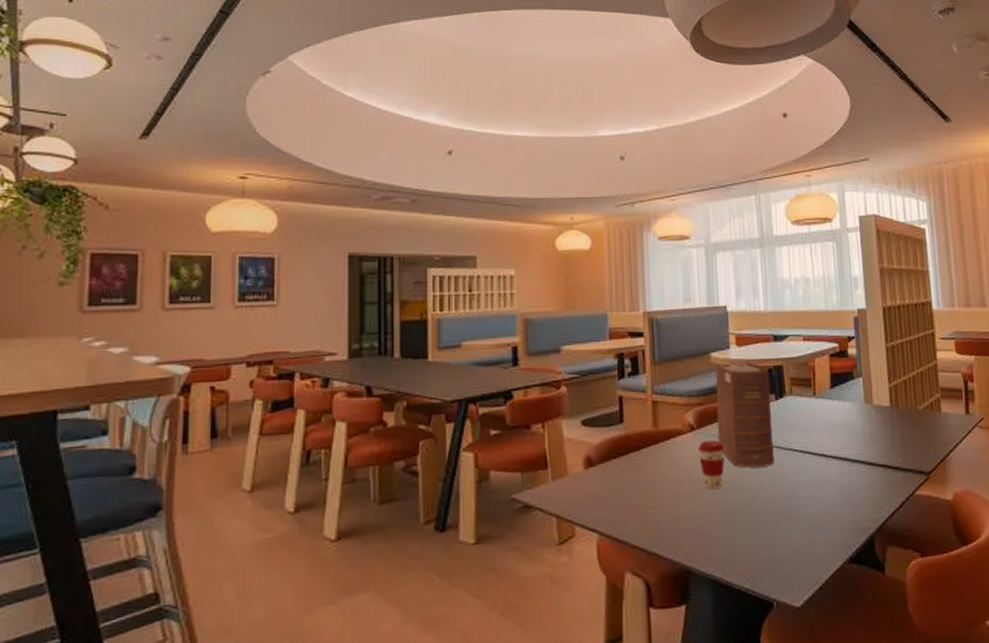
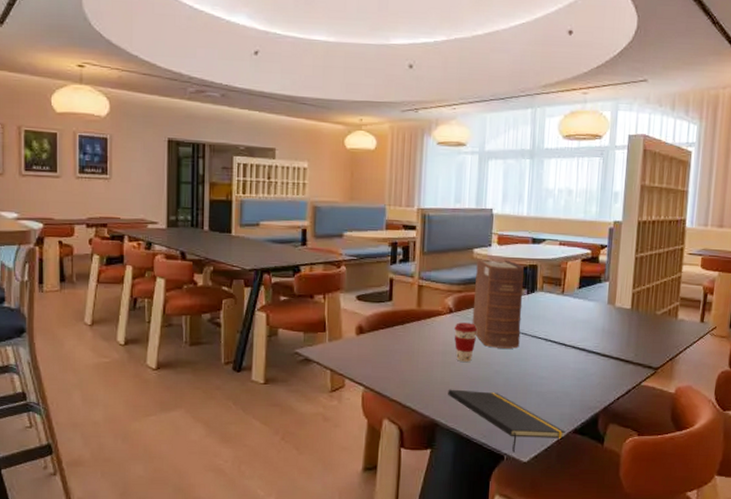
notepad: none [699,523,841,597] -> present [448,389,567,453]

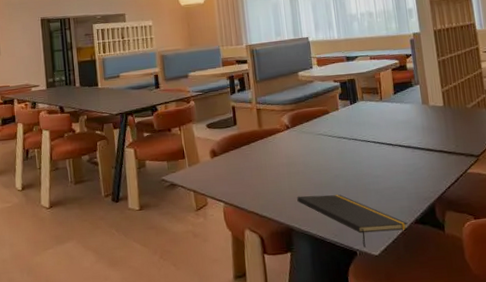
coffee cup: present [454,322,478,362] -> none [293,135,314,171]
book: present [472,259,525,349] -> none [302,78,352,155]

